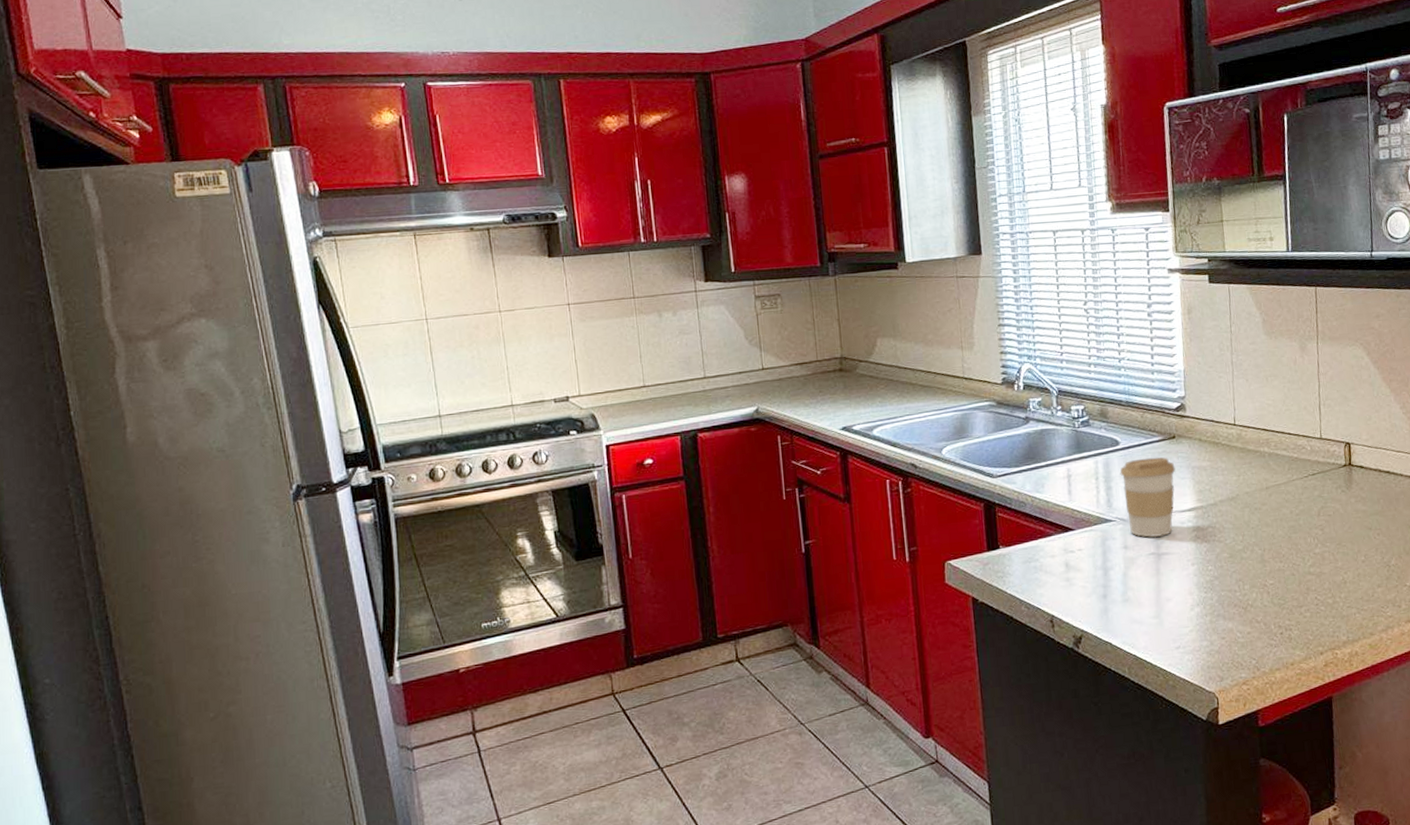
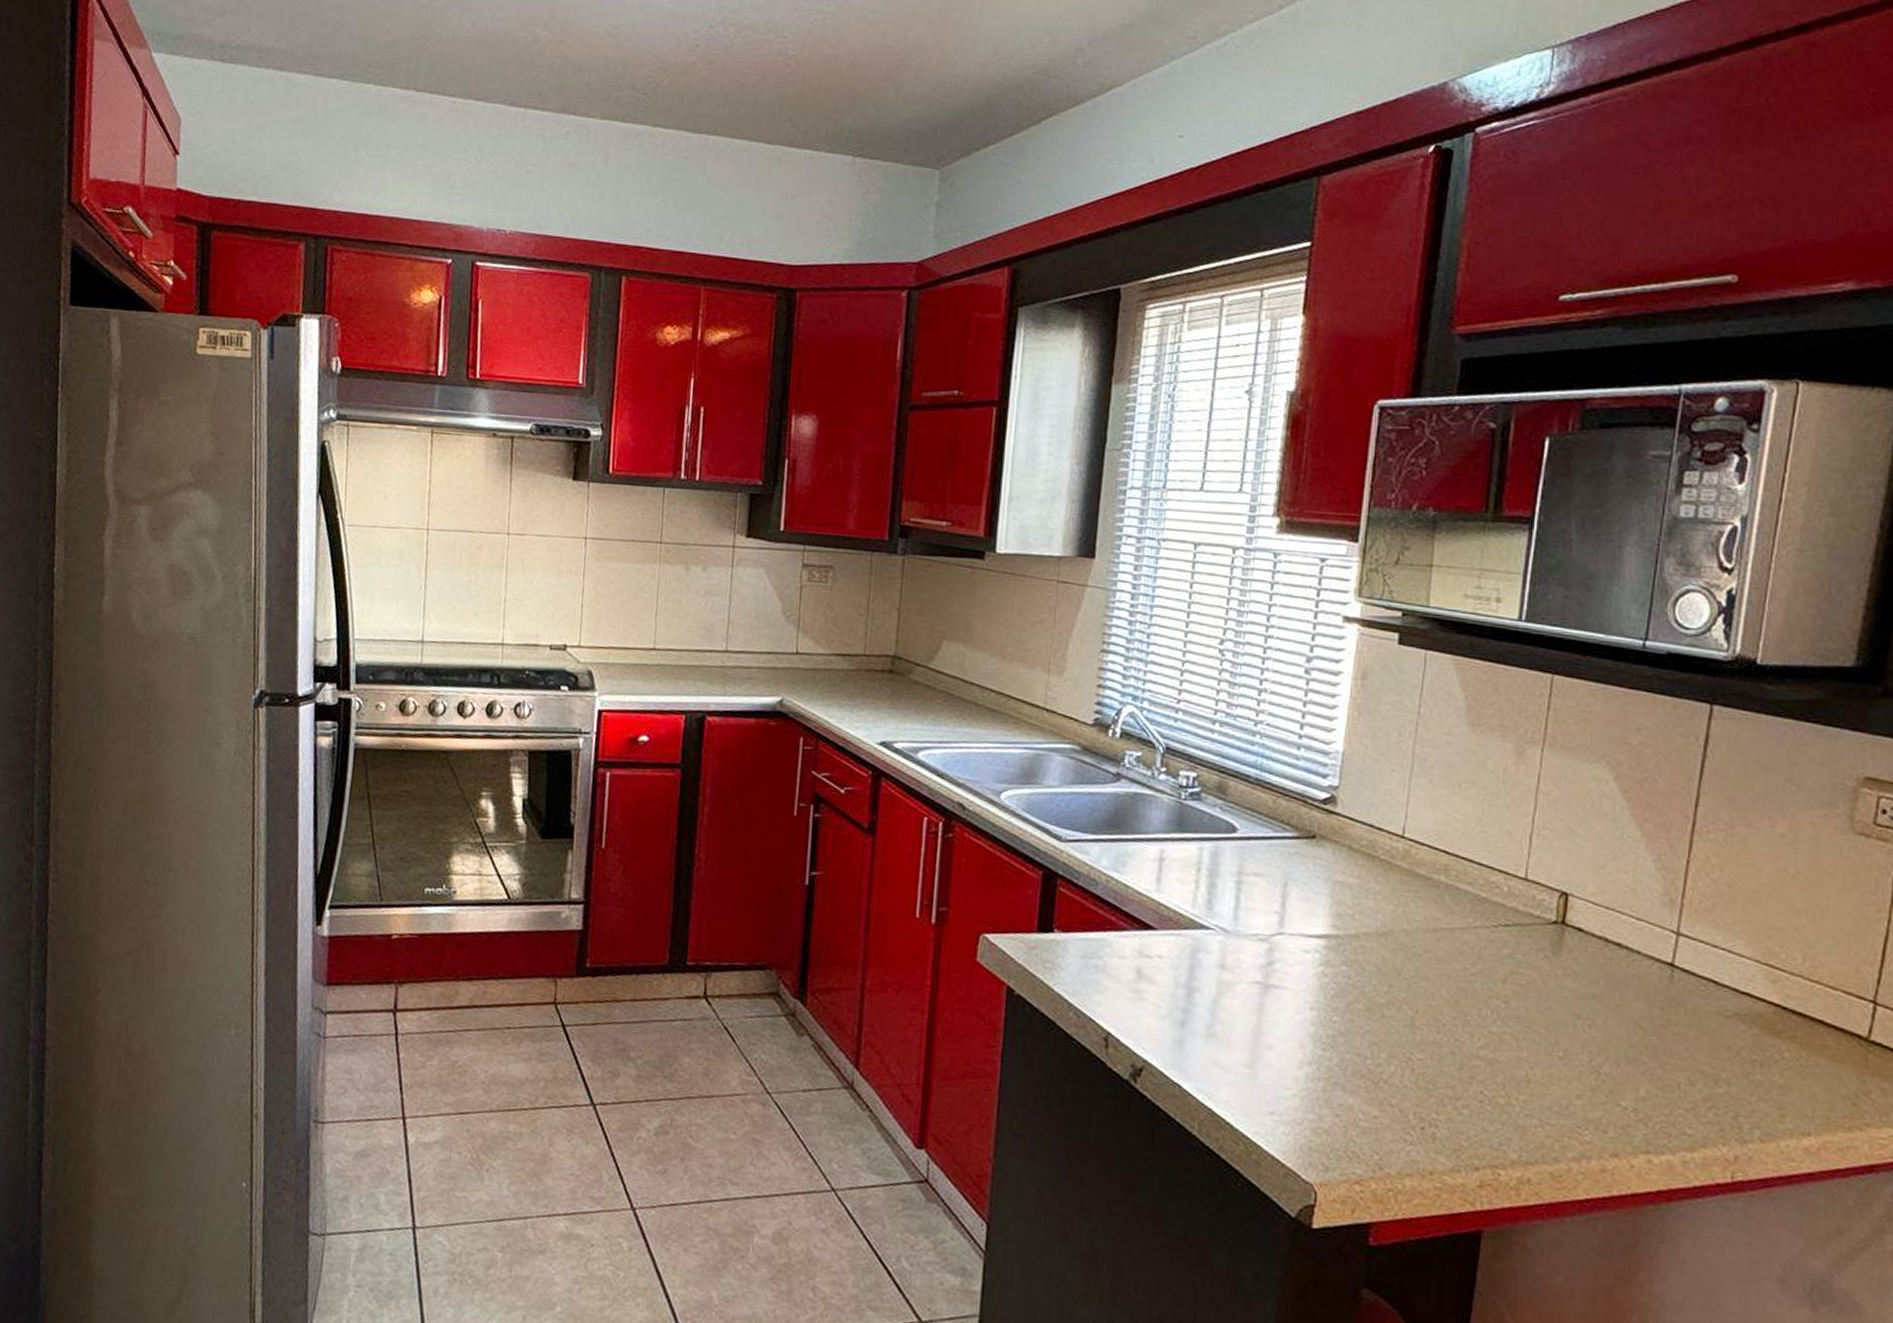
coffee cup: present [1120,457,1176,538] -> none [1231,855,1309,963]

